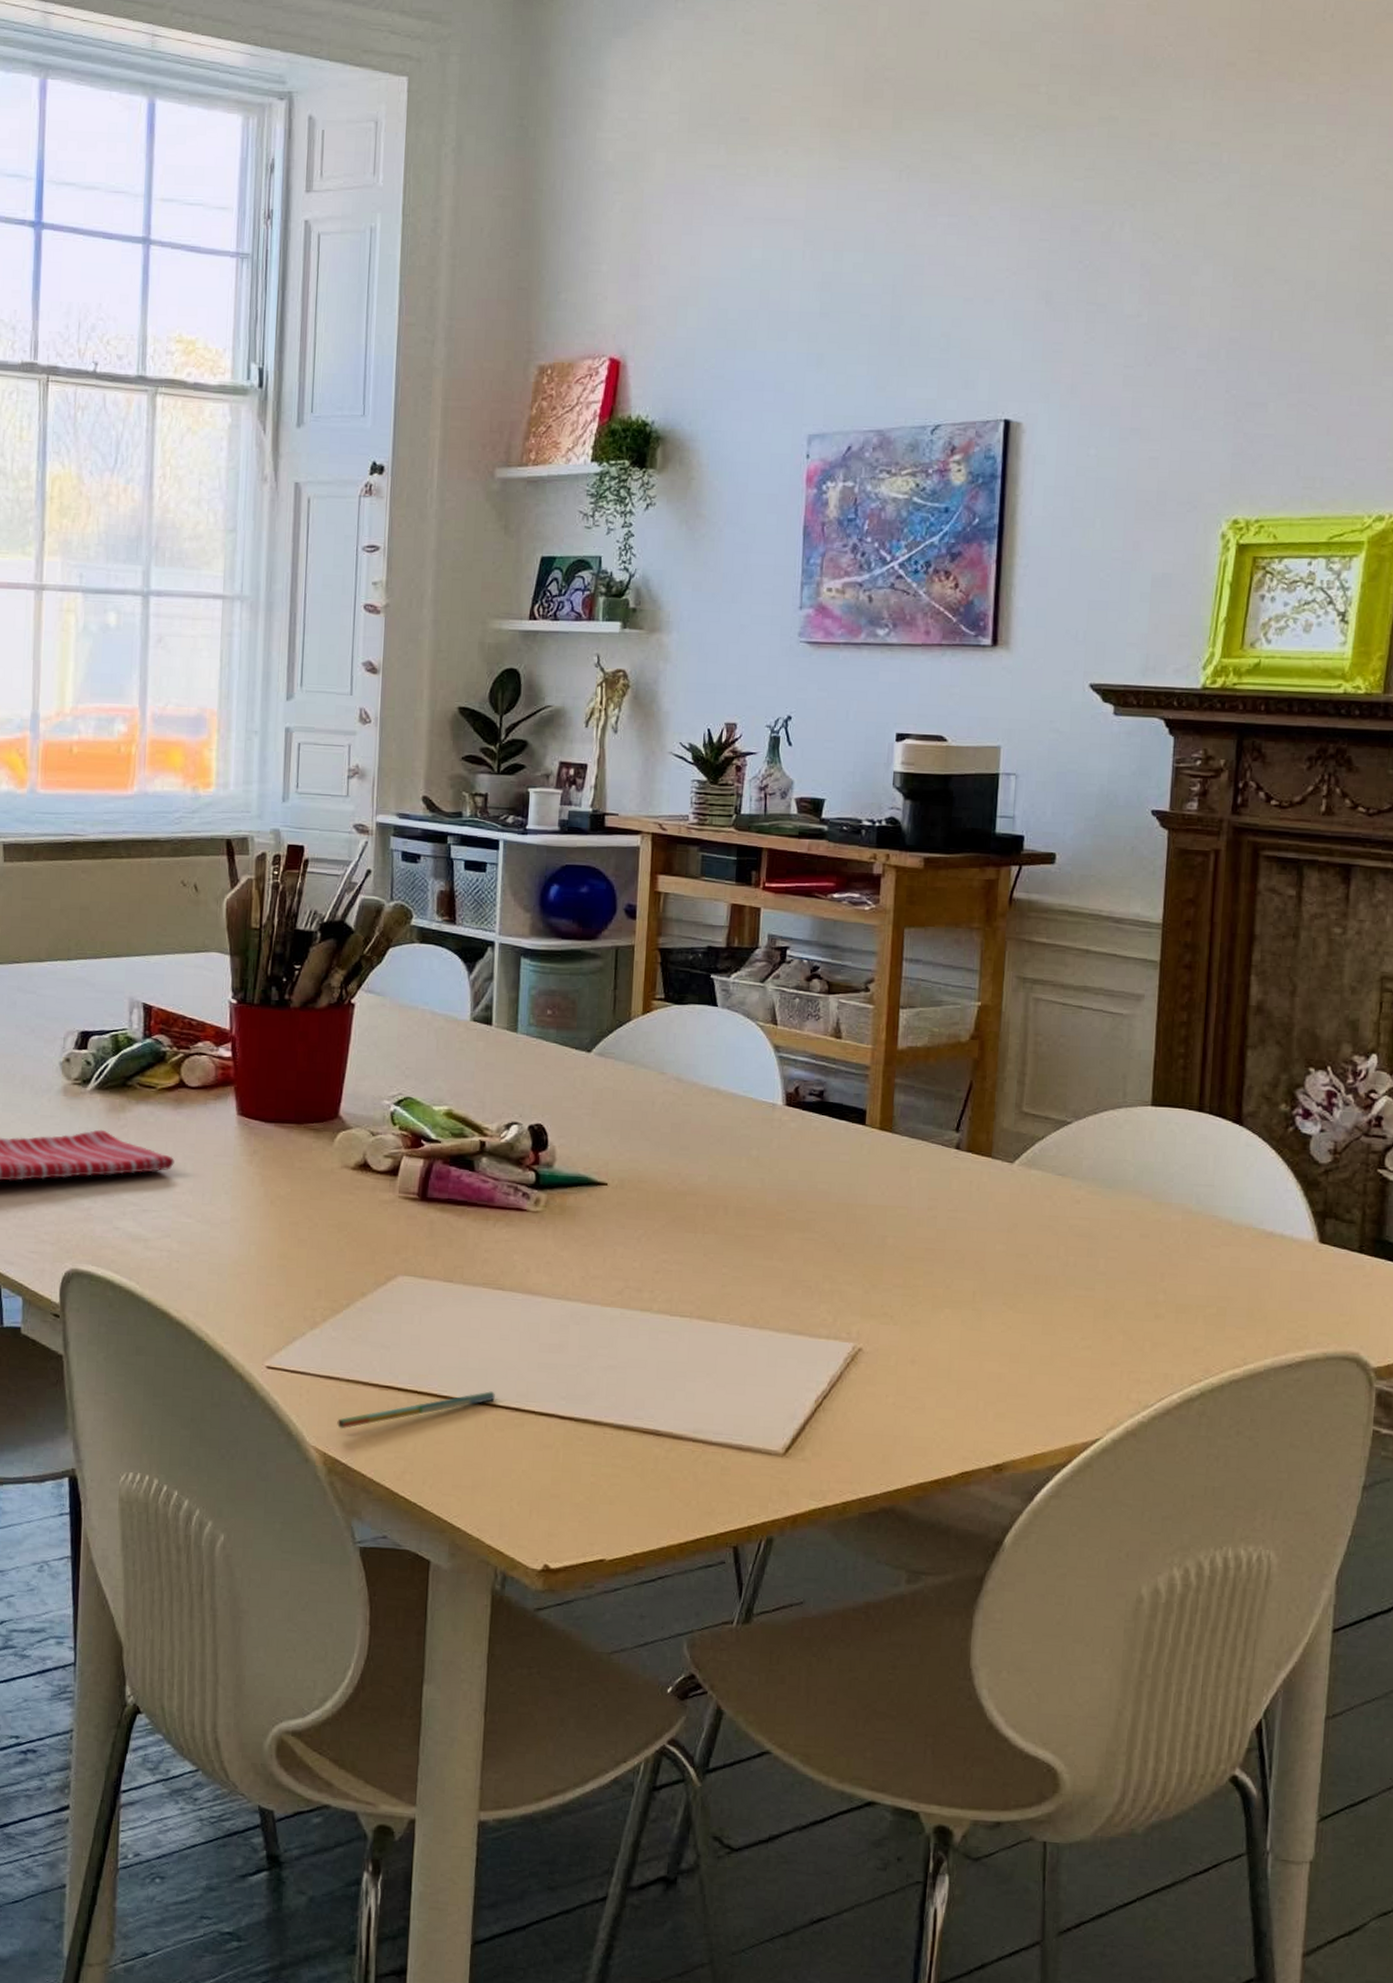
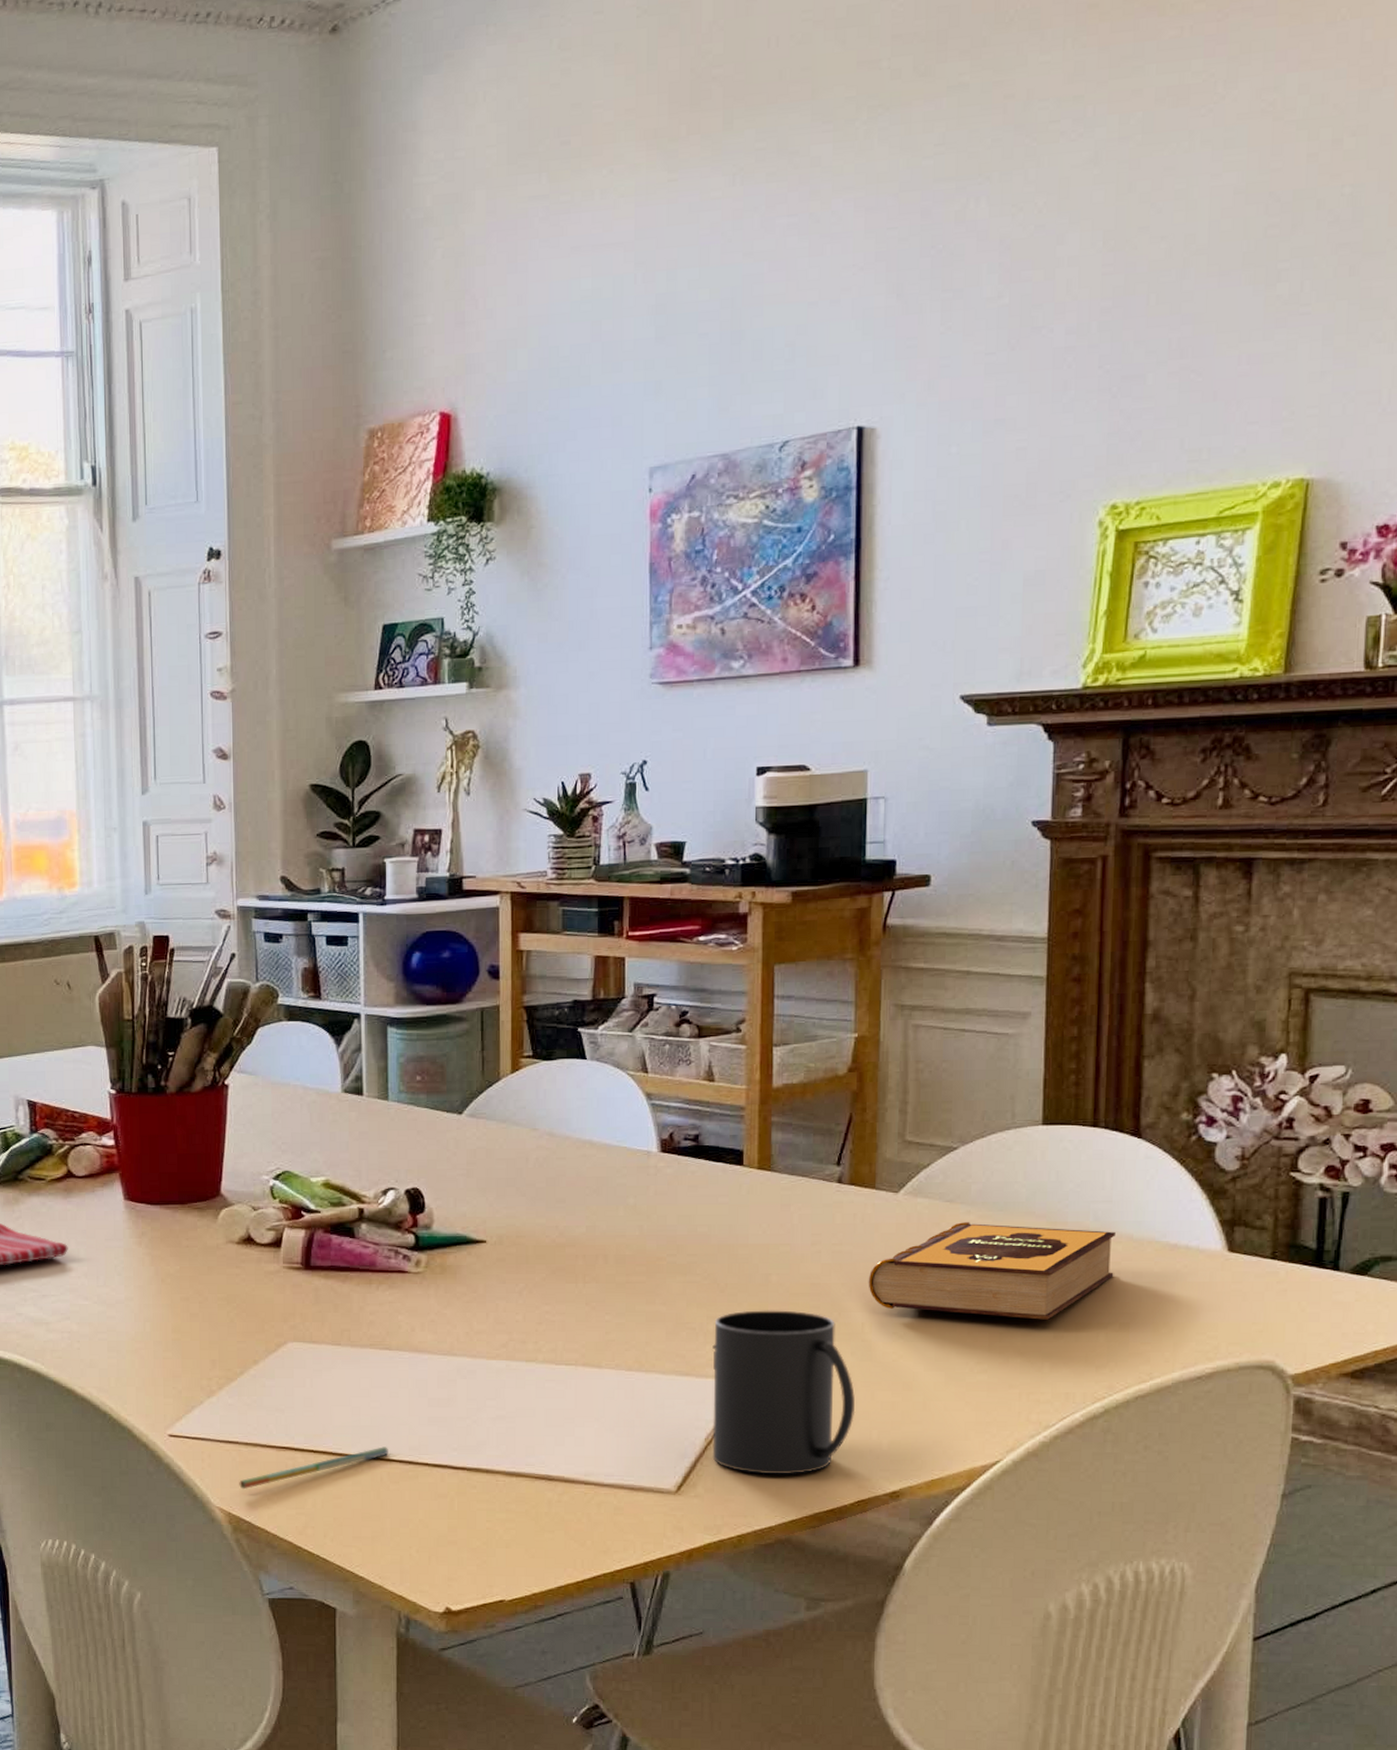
mug: none [821,1272,964,1442] -> present [712,1310,856,1475]
hardback book: none [980,1196,1216,1299] -> present [868,1222,1116,1320]

